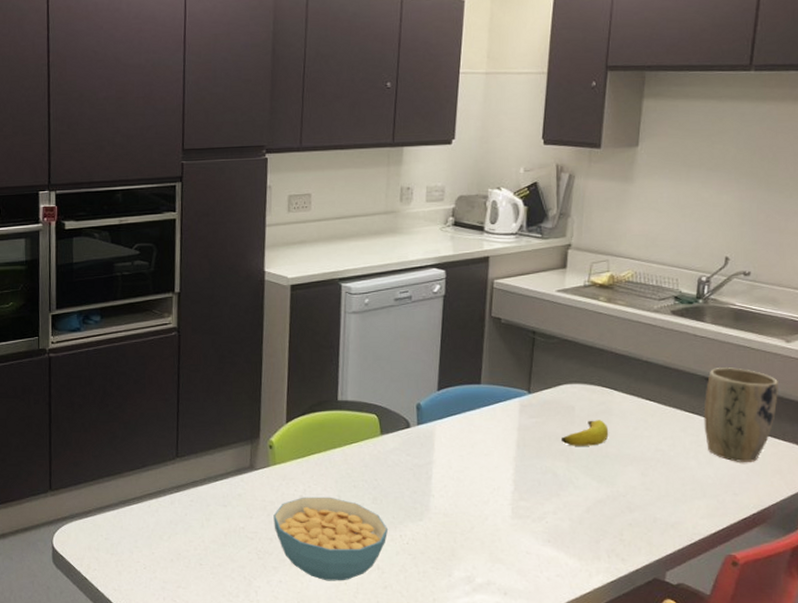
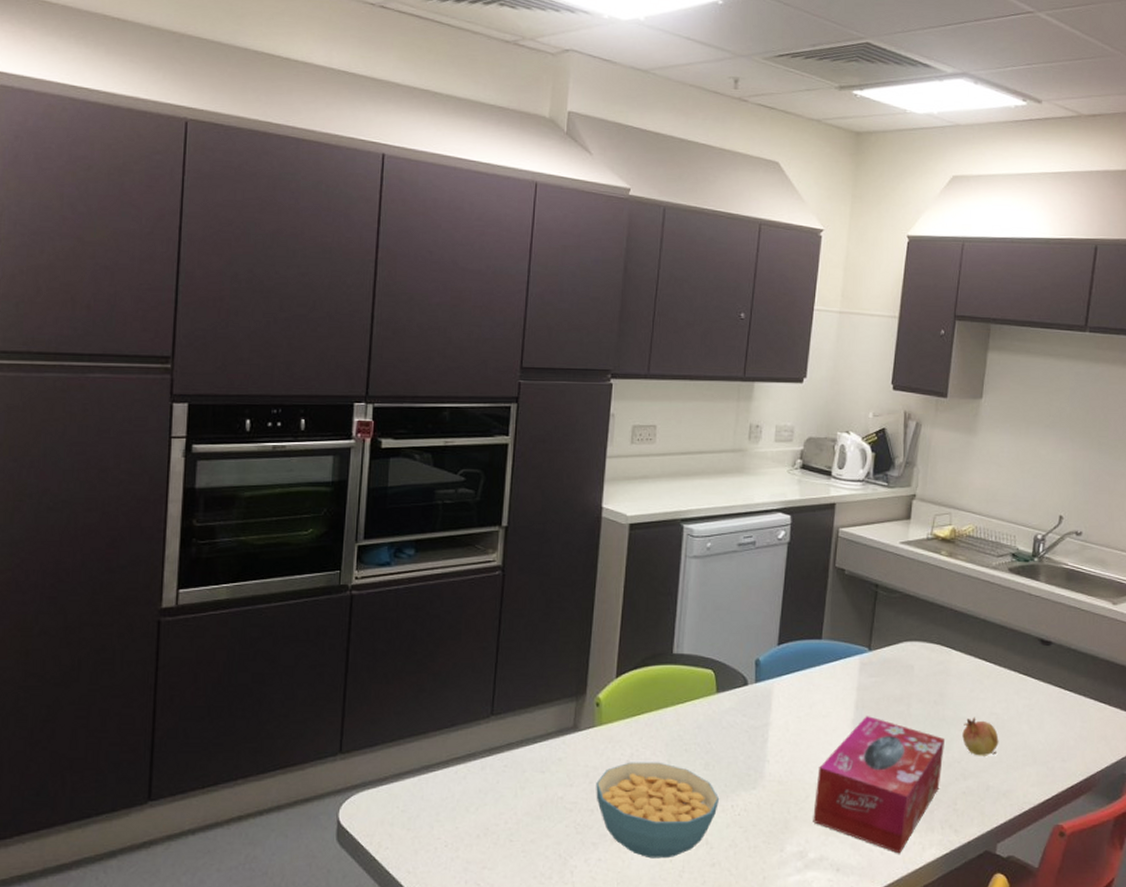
tissue box: none [479,454,609,580] -> present [813,716,944,854]
banana: present [560,420,609,446] -> none [899,680,946,708]
fruit: none [627,453,666,490] -> present [962,716,999,756]
plant pot: present [703,367,778,462] -> none [1036,629,1105,727]

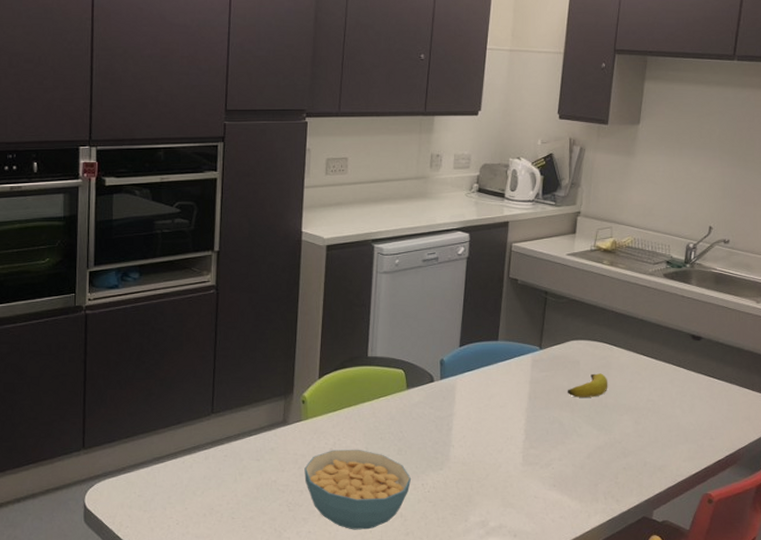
tissue box: present [813,716,944,854] -> none [493,405,607,521]
banana: none [899,680,946,708] -> present [567,373,608,398]
fruit: present [962,716,999,756] -> none [623,403,655,437]

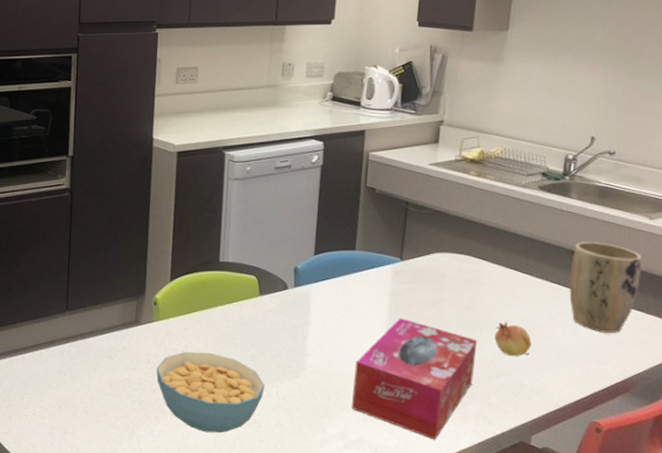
tissue box: none [493,405,607,521] -> present [351,318,477,440]
banana: present [567,373,608,398] -> none [431,288,478,313]
fruit: none [623,403,655,437] -> present [494,321,532,357]
plant pot: none [688,325,749,410] -> present [569,242,642,333]

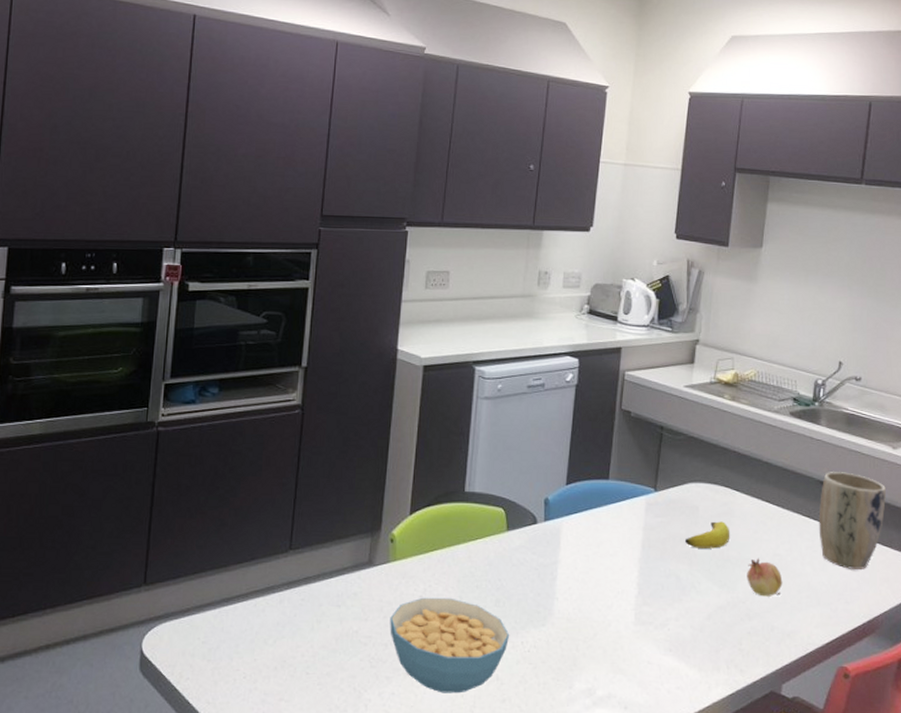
tissue box: present [351,318,477,440] -> none [601,555,729,693]
banana: none [431,288,478,313] -> present [684,521,730,549]

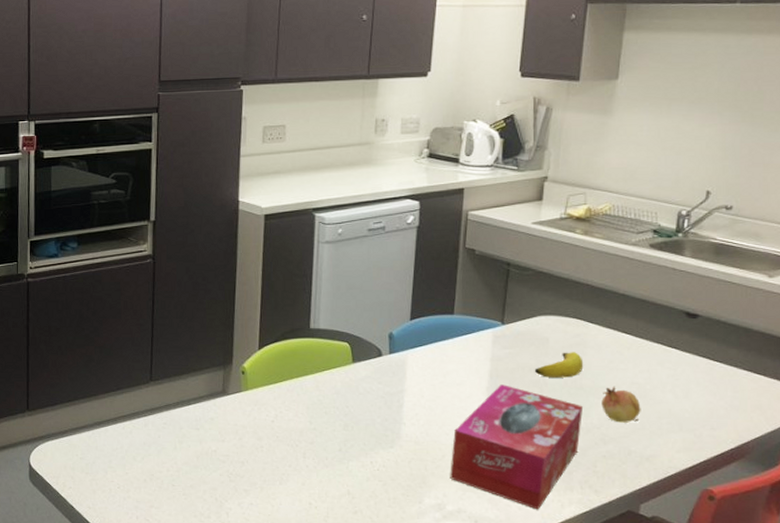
cereal bowl: present [390,597,510,694] -> none [245,422,359,505]
tissue box: none [601,555,729,693] -> present [450,384,583,510]
plant pot: present [818,472,886,569] -> none [681,302,759,397]

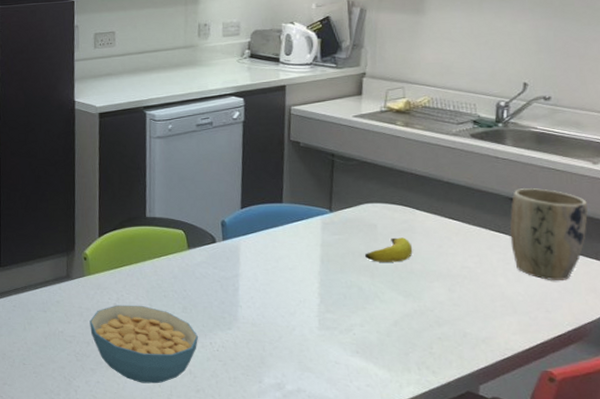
cereal bowl: none [245,422,359,505] -> present [90,305,199,384]
tissue box: present [450,384,583,510] -> none [287,269,415,390]
fruit: present [601,386,641,423] -> none [433,270,474,306]
plant pot: none [681,302,759,397] -> present [509,188,588,280]

